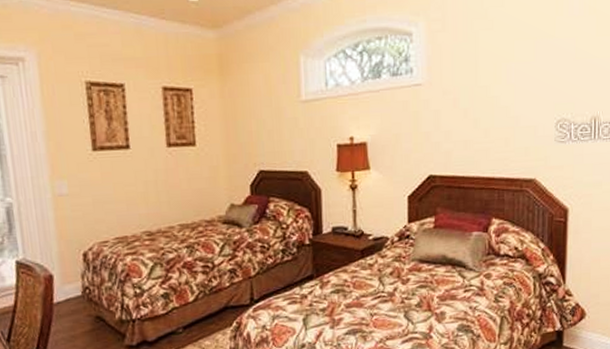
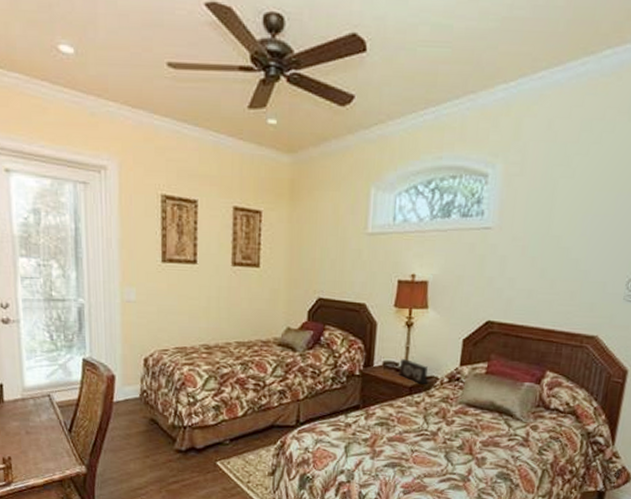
alarm clock: none [348,222,380,247] -> present [398,359,429,385]

